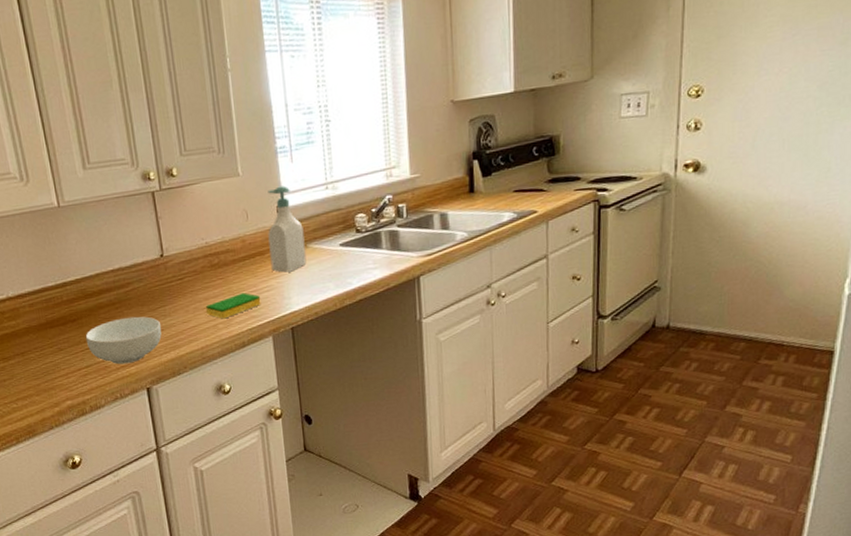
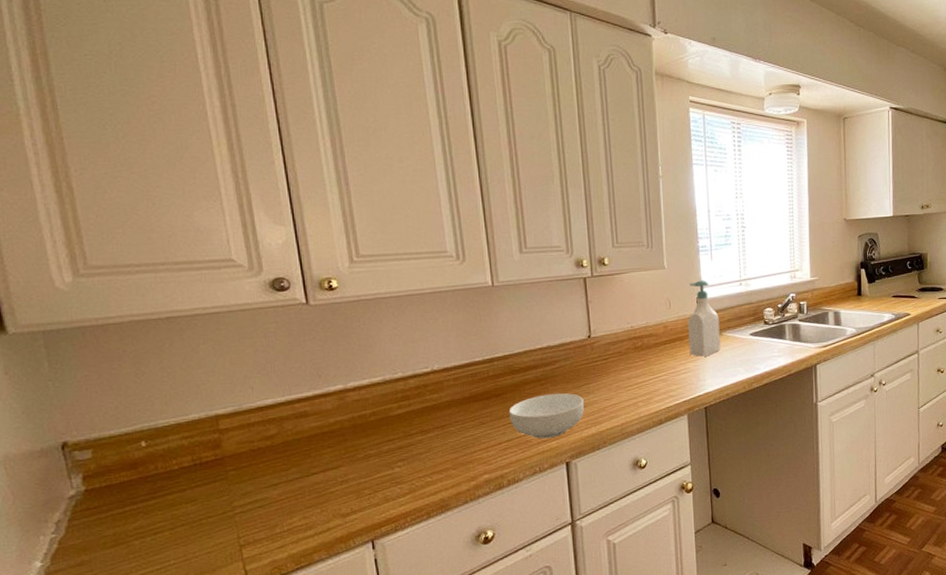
dish sponge: present [206,293,261,319] -> none [628,374,679,398]

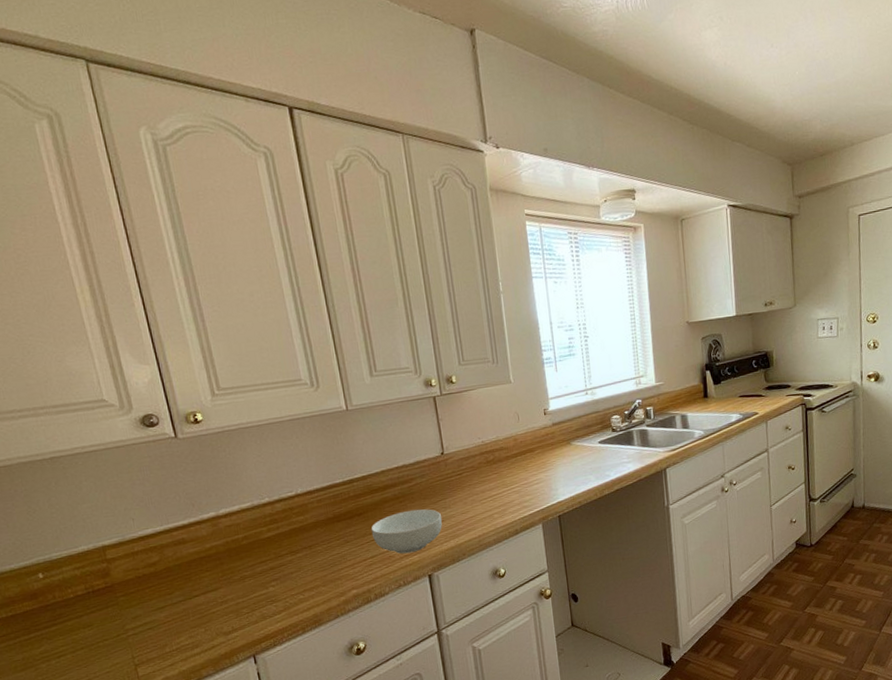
soap bottle: present [688,280,721,357] -> none [536,391,571,467]

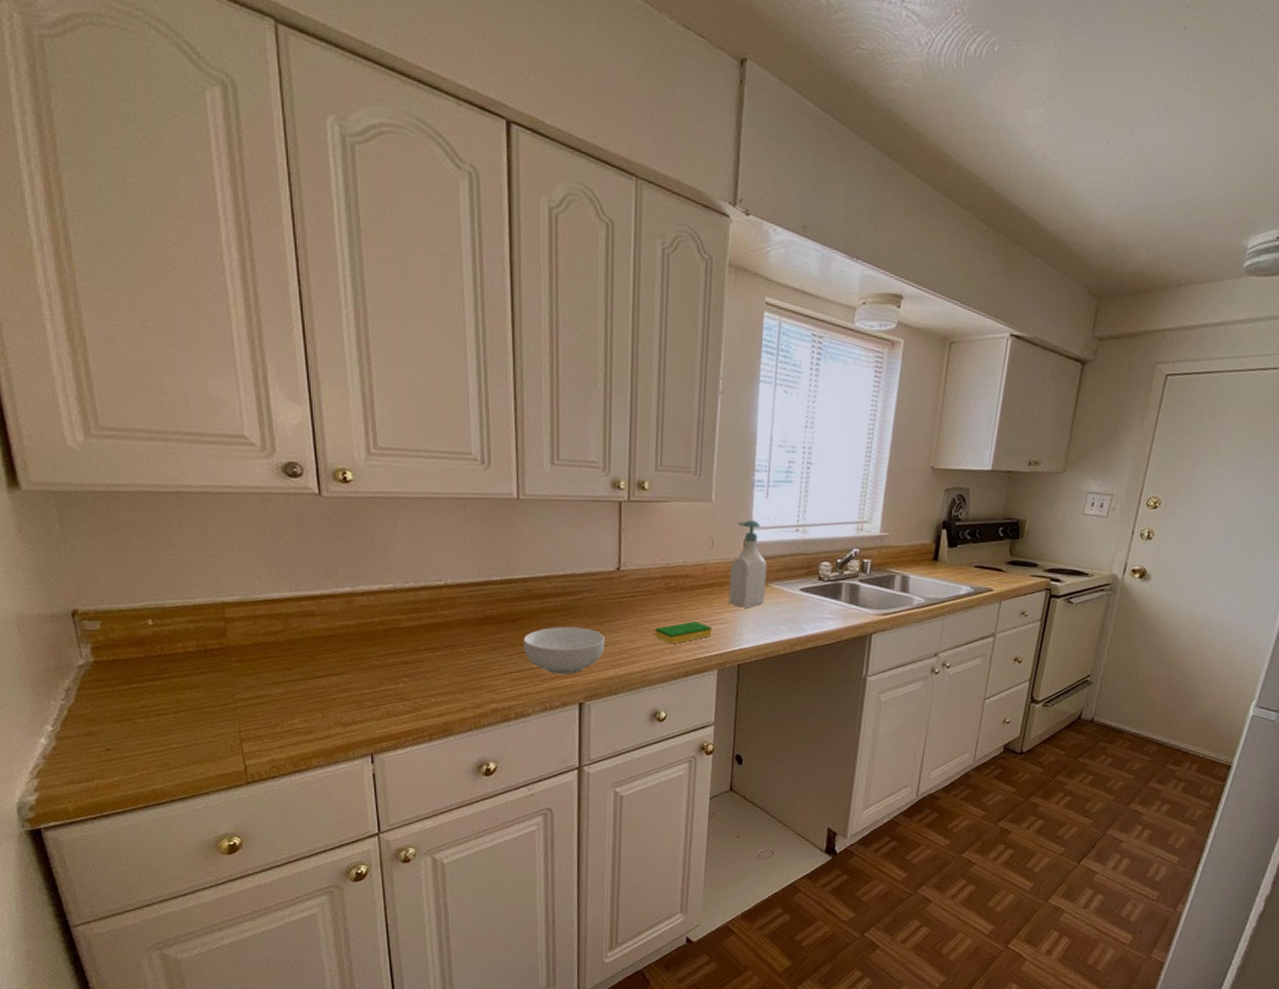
dish sponge: none [483,485,532,510] -> present [655,621,713,645]
soap bottle: none [536,391,571,467] -> present [728,520,767,608]

